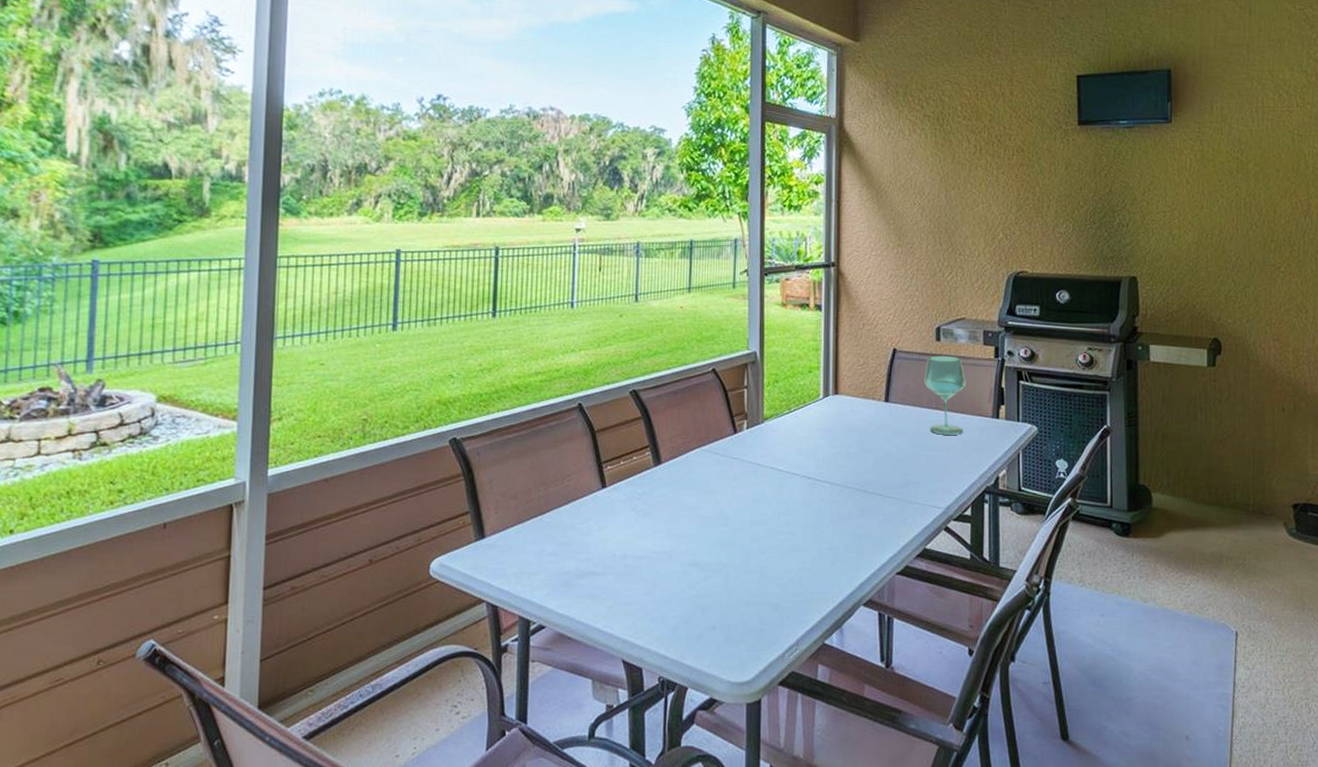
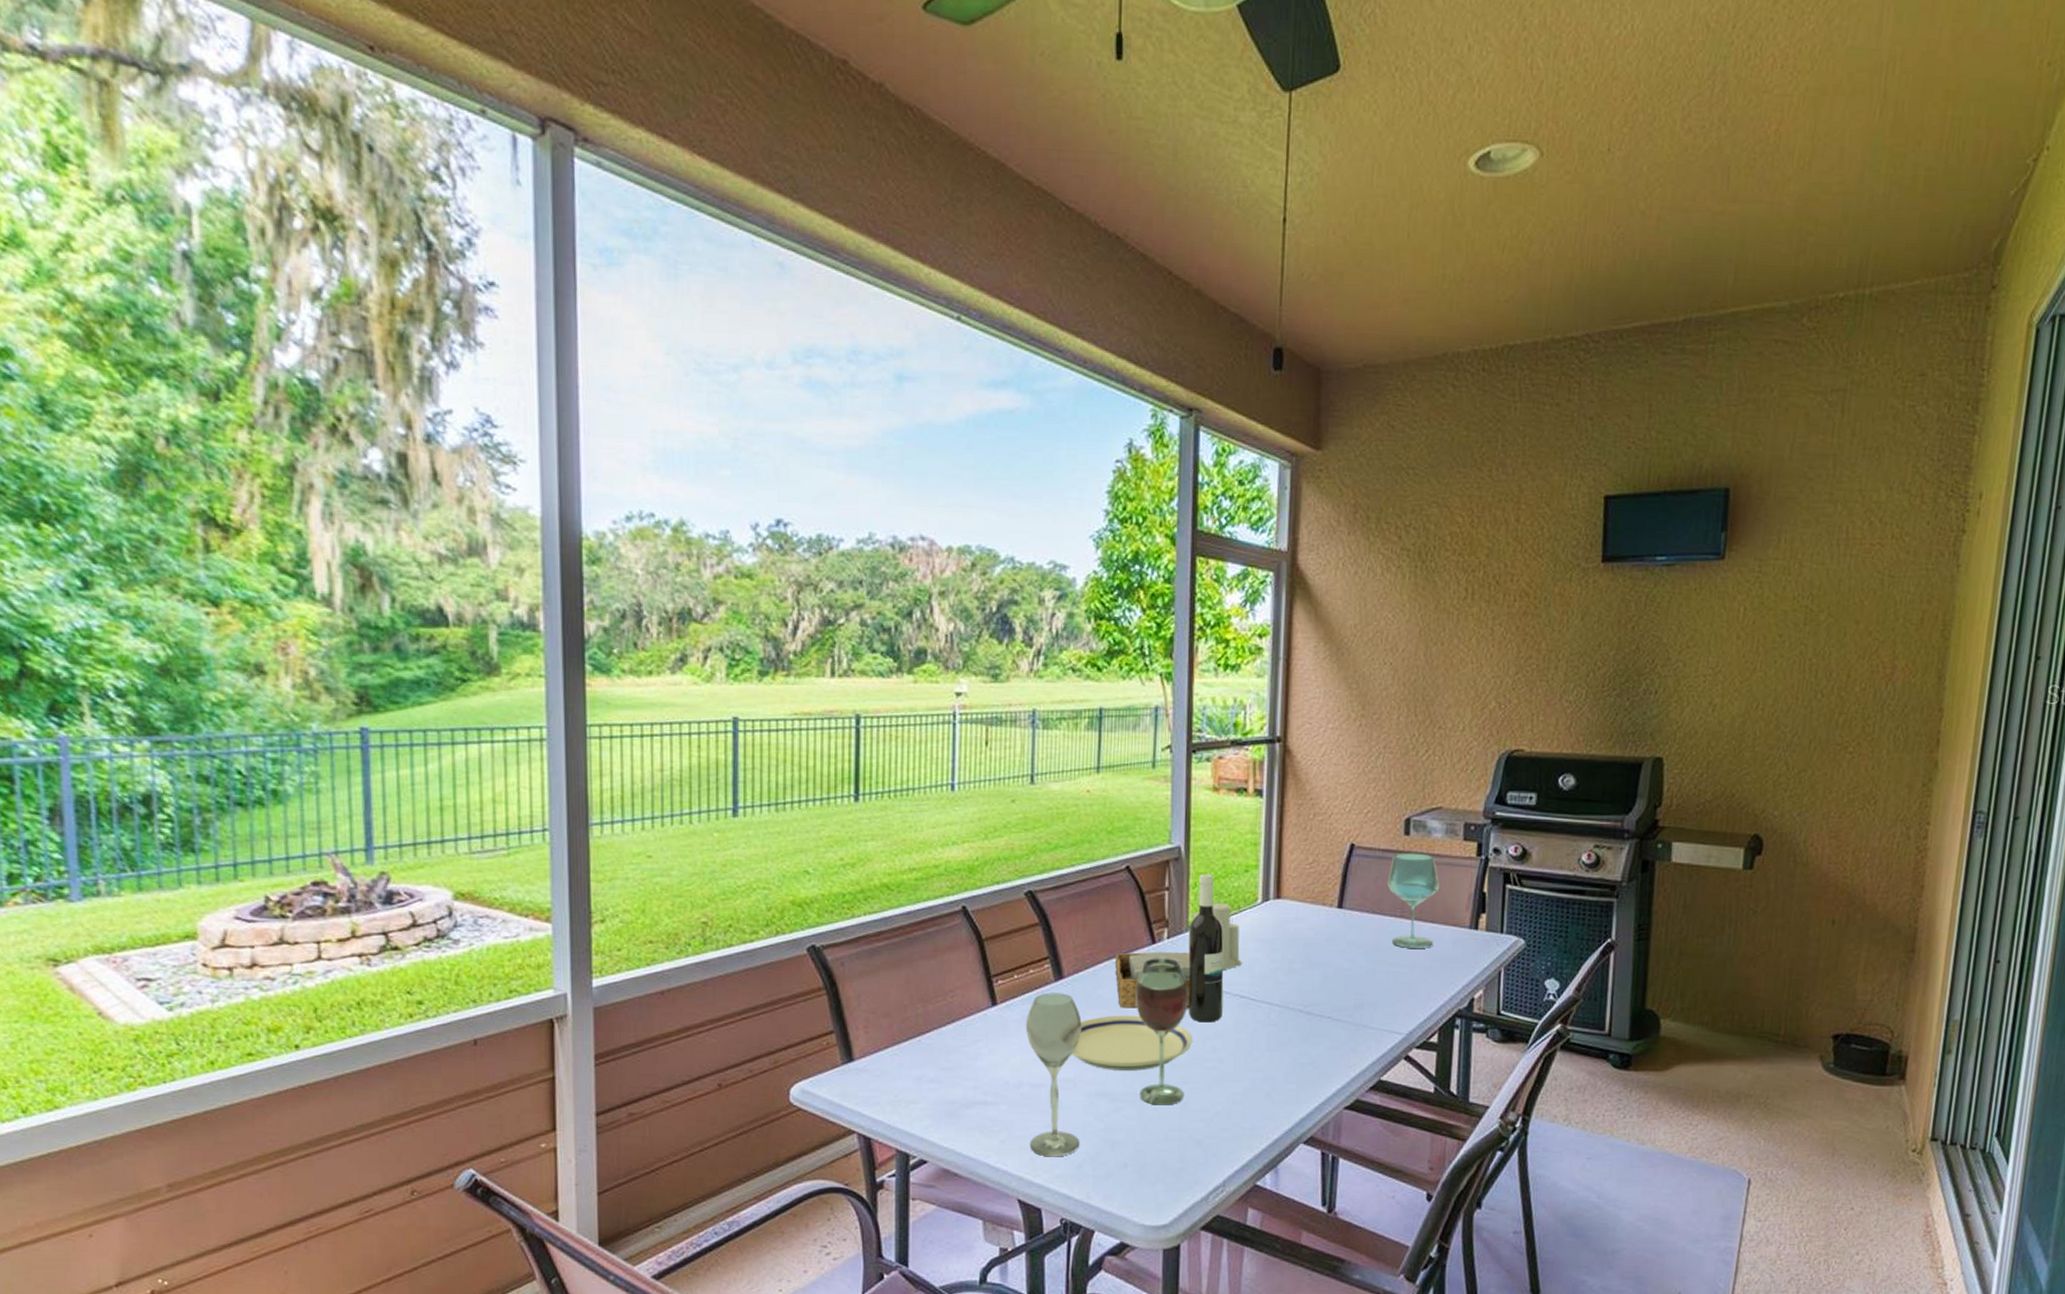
wineglass: none [629,476,676,621] -> present [1025,993,1082,1157]
plate: none [668,495,768,543] -> present [1071,1015,1192,1071]
napkin holder: none [704,440,766,489] -> present [1115,951,1191,1008]
wineglass: none [720,445,765,573] -> present [1135,958,1189,1105]
wine bottle: none [764,374,794,500] -> present [1188,874,1224,1023]
candle: none [767,397,808,455] -> present [1193,901,1242,970]

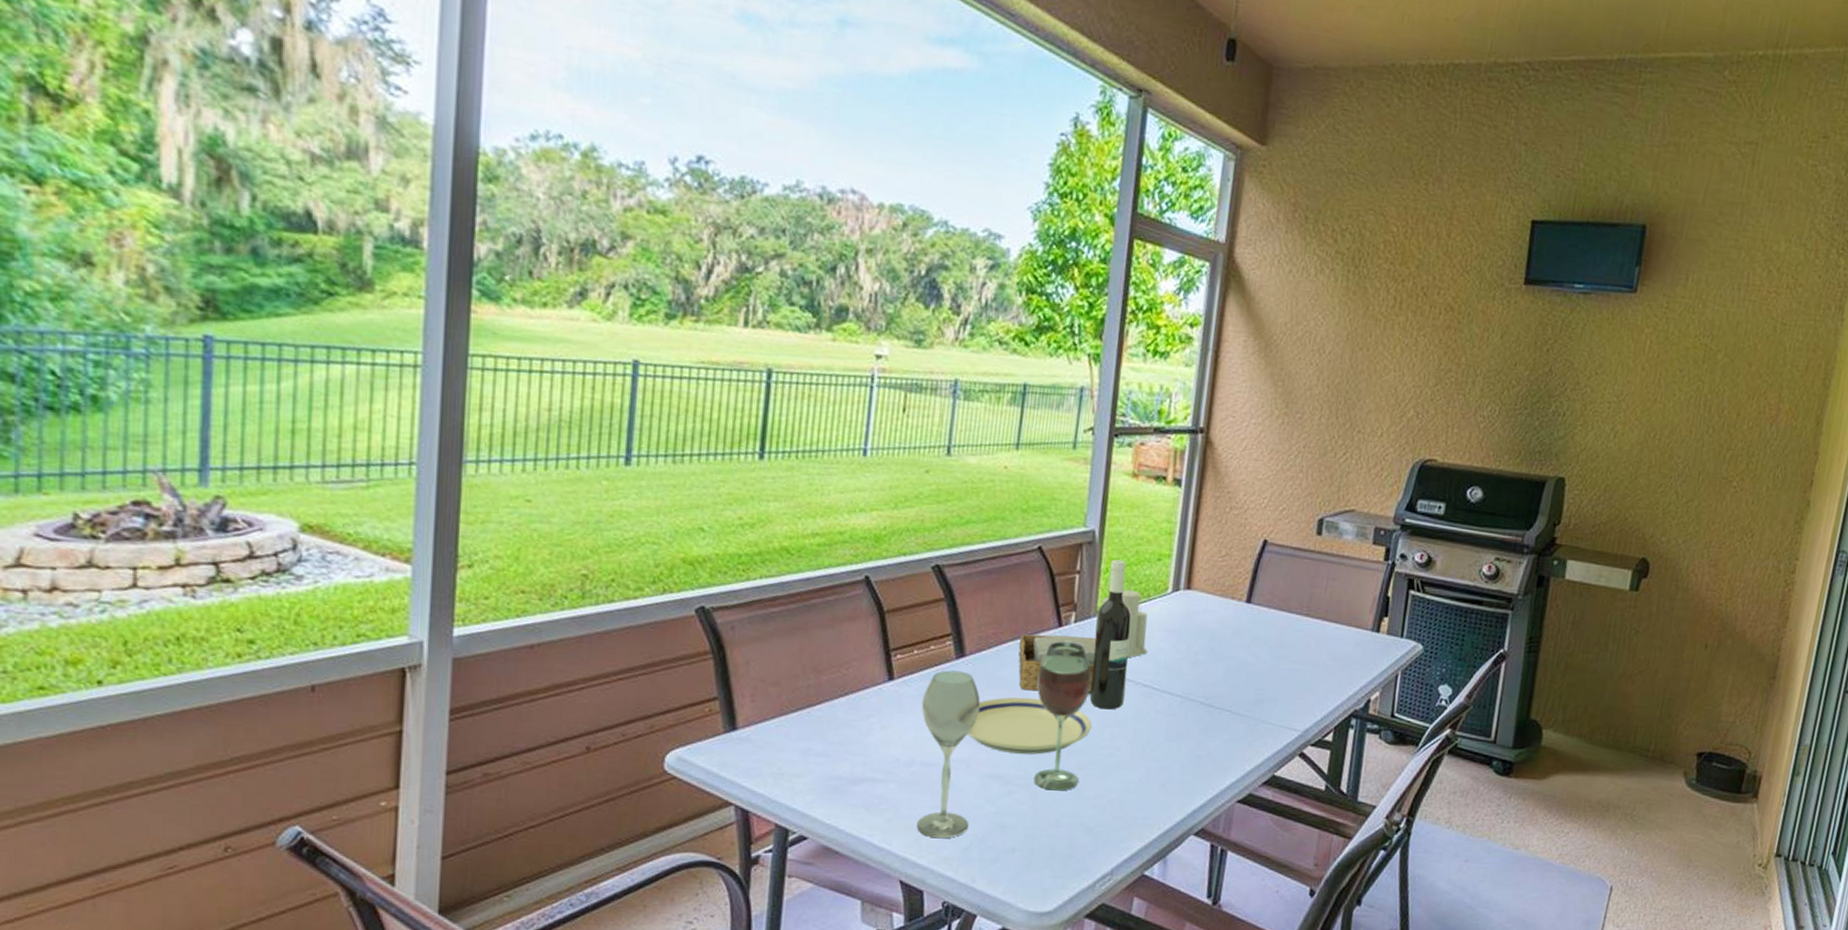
wine glass: present [1387,853,1440,948] -> none [1295,552,1347,648]

